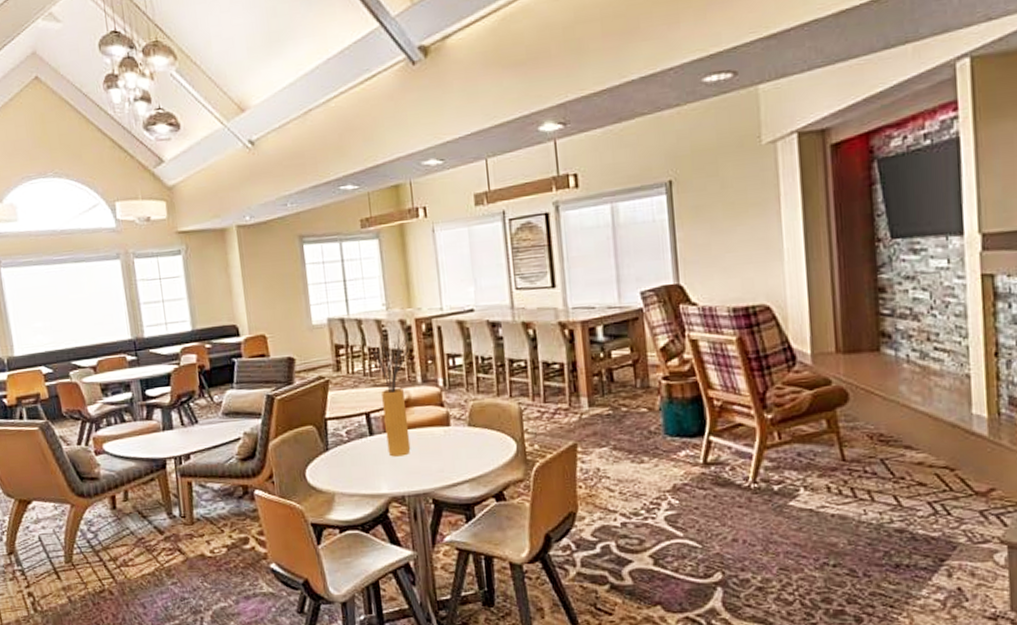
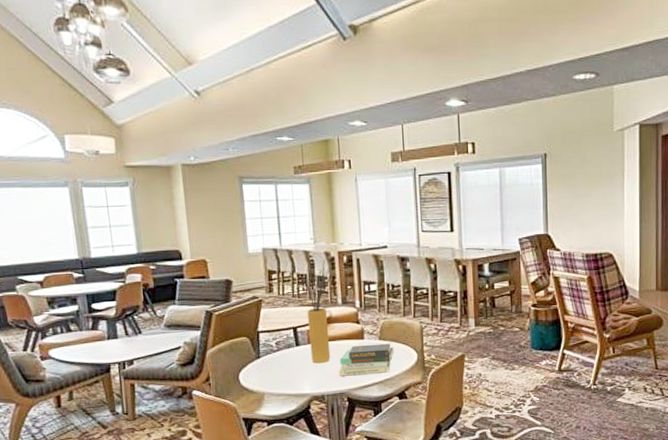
books: none [421,430,487,473] -> present [339,343,394,376]

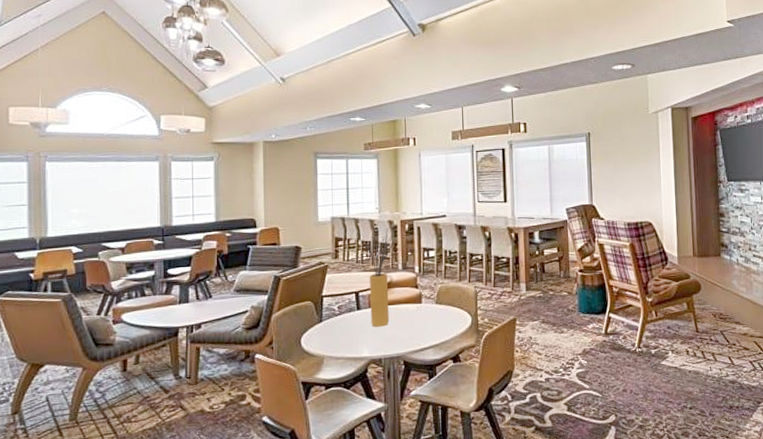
books: present [339,343,394,376] -> none [397,307,449,340]

